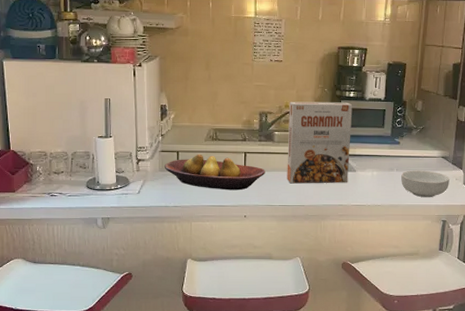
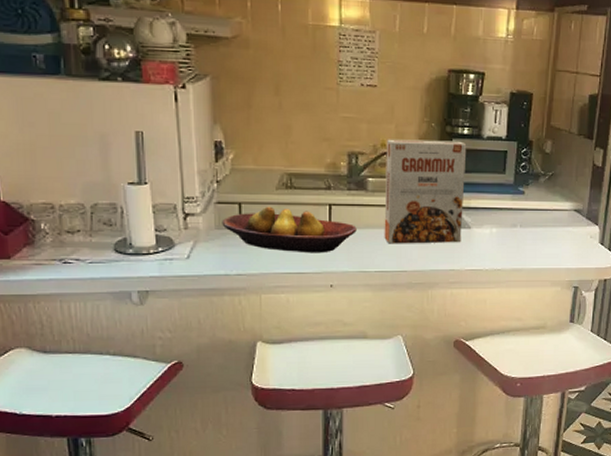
cereal bowl: present [401,170,450,198] -> none [526,226,583,260]

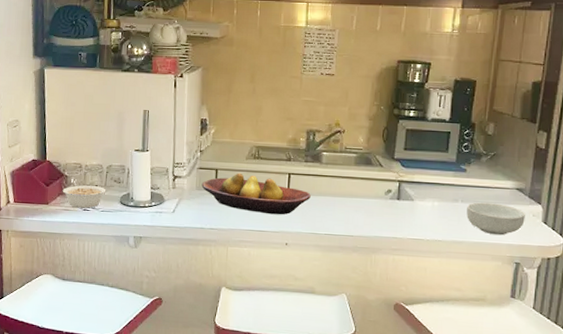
legume: none [29,231,93,261] -> present [62,185,106,208]
cereal box: present [384,139,467,244] -> none [334,119,412,213]
cereal bowl: none [526,226,583,260] -> present [467,202,525,236]

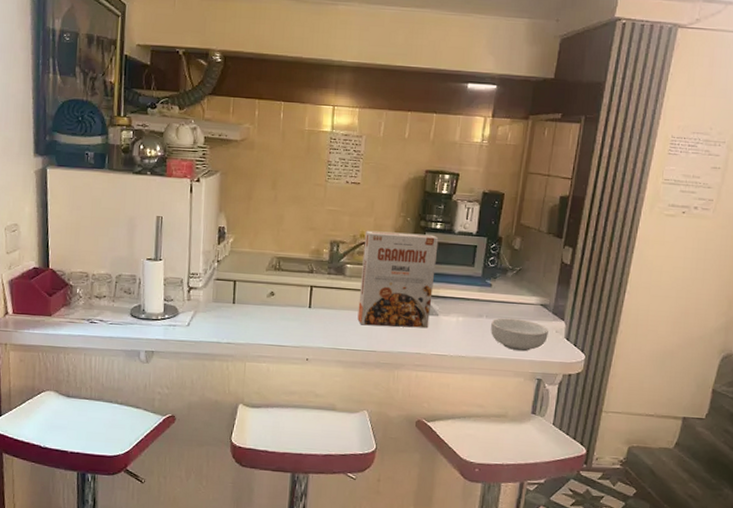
legume: present [62,185,106,208] -> none [67,296,115,321]
fruit bowl: present [201,173,311,215] -> none [218,284,333,330]
cereal box: none [334,119,412,213] -> present [357,230,439,329]

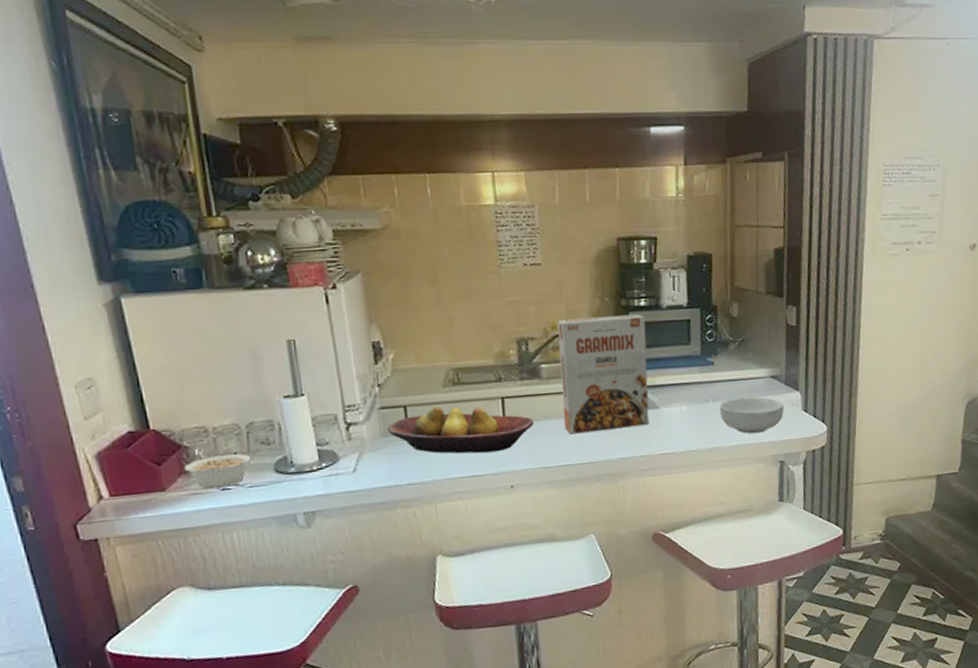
legume: none [67,296,115,321] -> present [184,453,252,489]
fruit bowl: none [218,284,333,330] -> present [387,406,534,454]

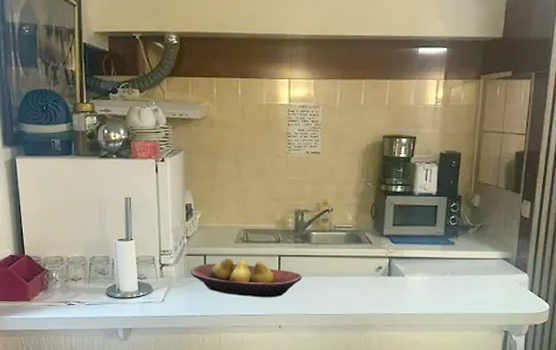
legume: present [184,453,252,489] -> none [44,279,91,303]
cereal box: present [557,314,650,435] -> none [326,198,400,290]
cereal bowl: present [720,396,784,434] -> none [456,274,512,305]

